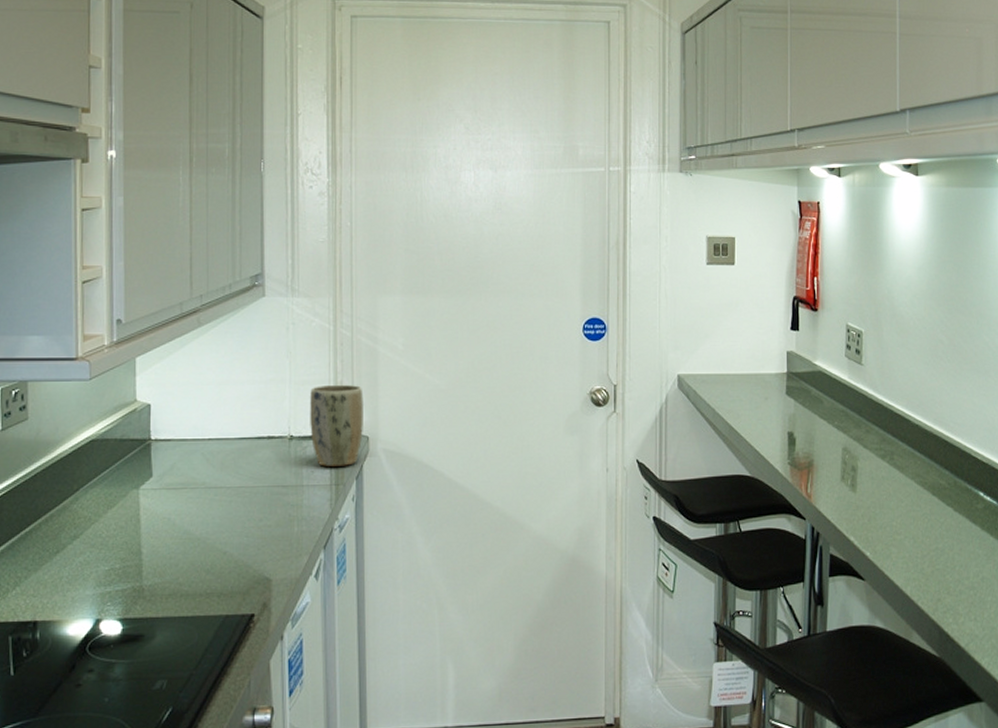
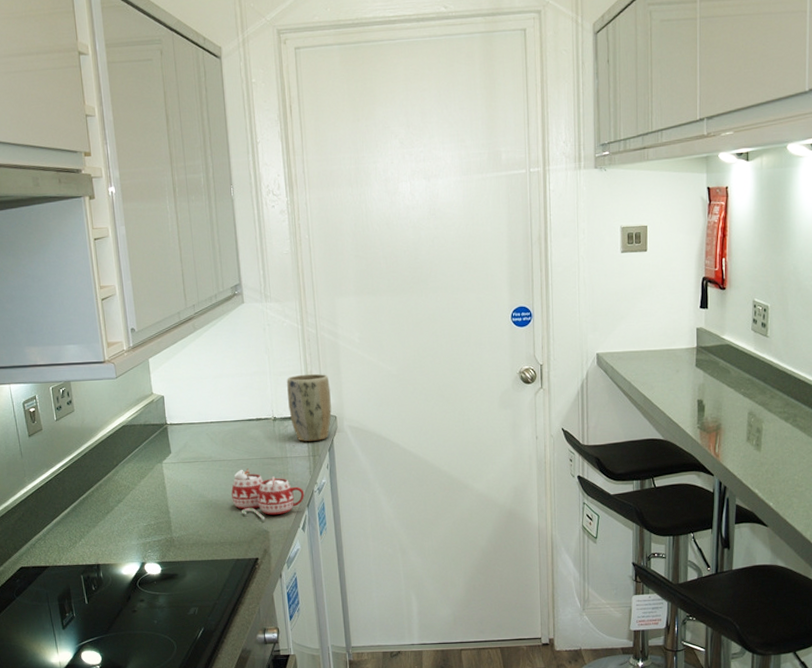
mug: none [227,499,321,564] -> present [231,469,305,520]

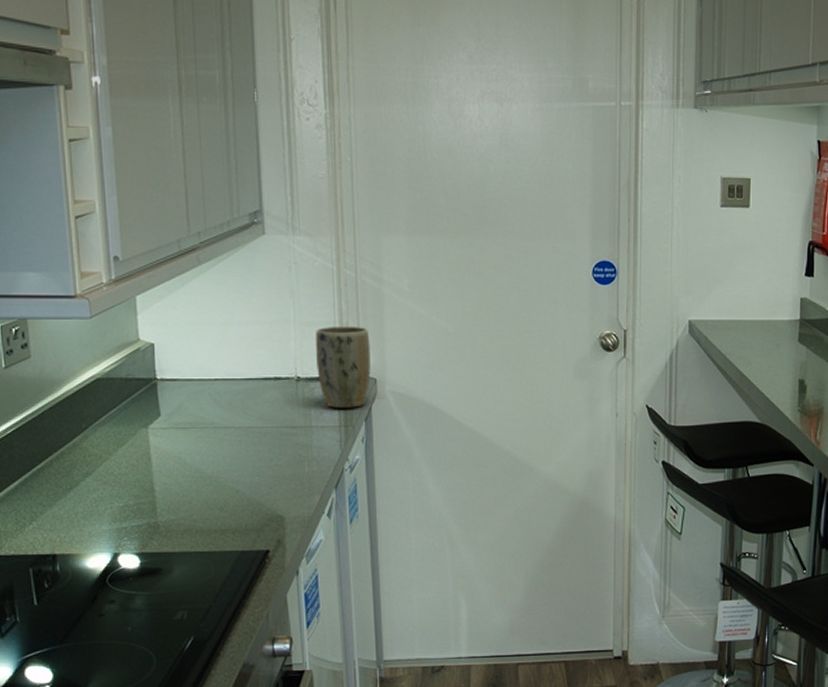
mug: present [231,469,305,520] -> none [238,439,332,502]

